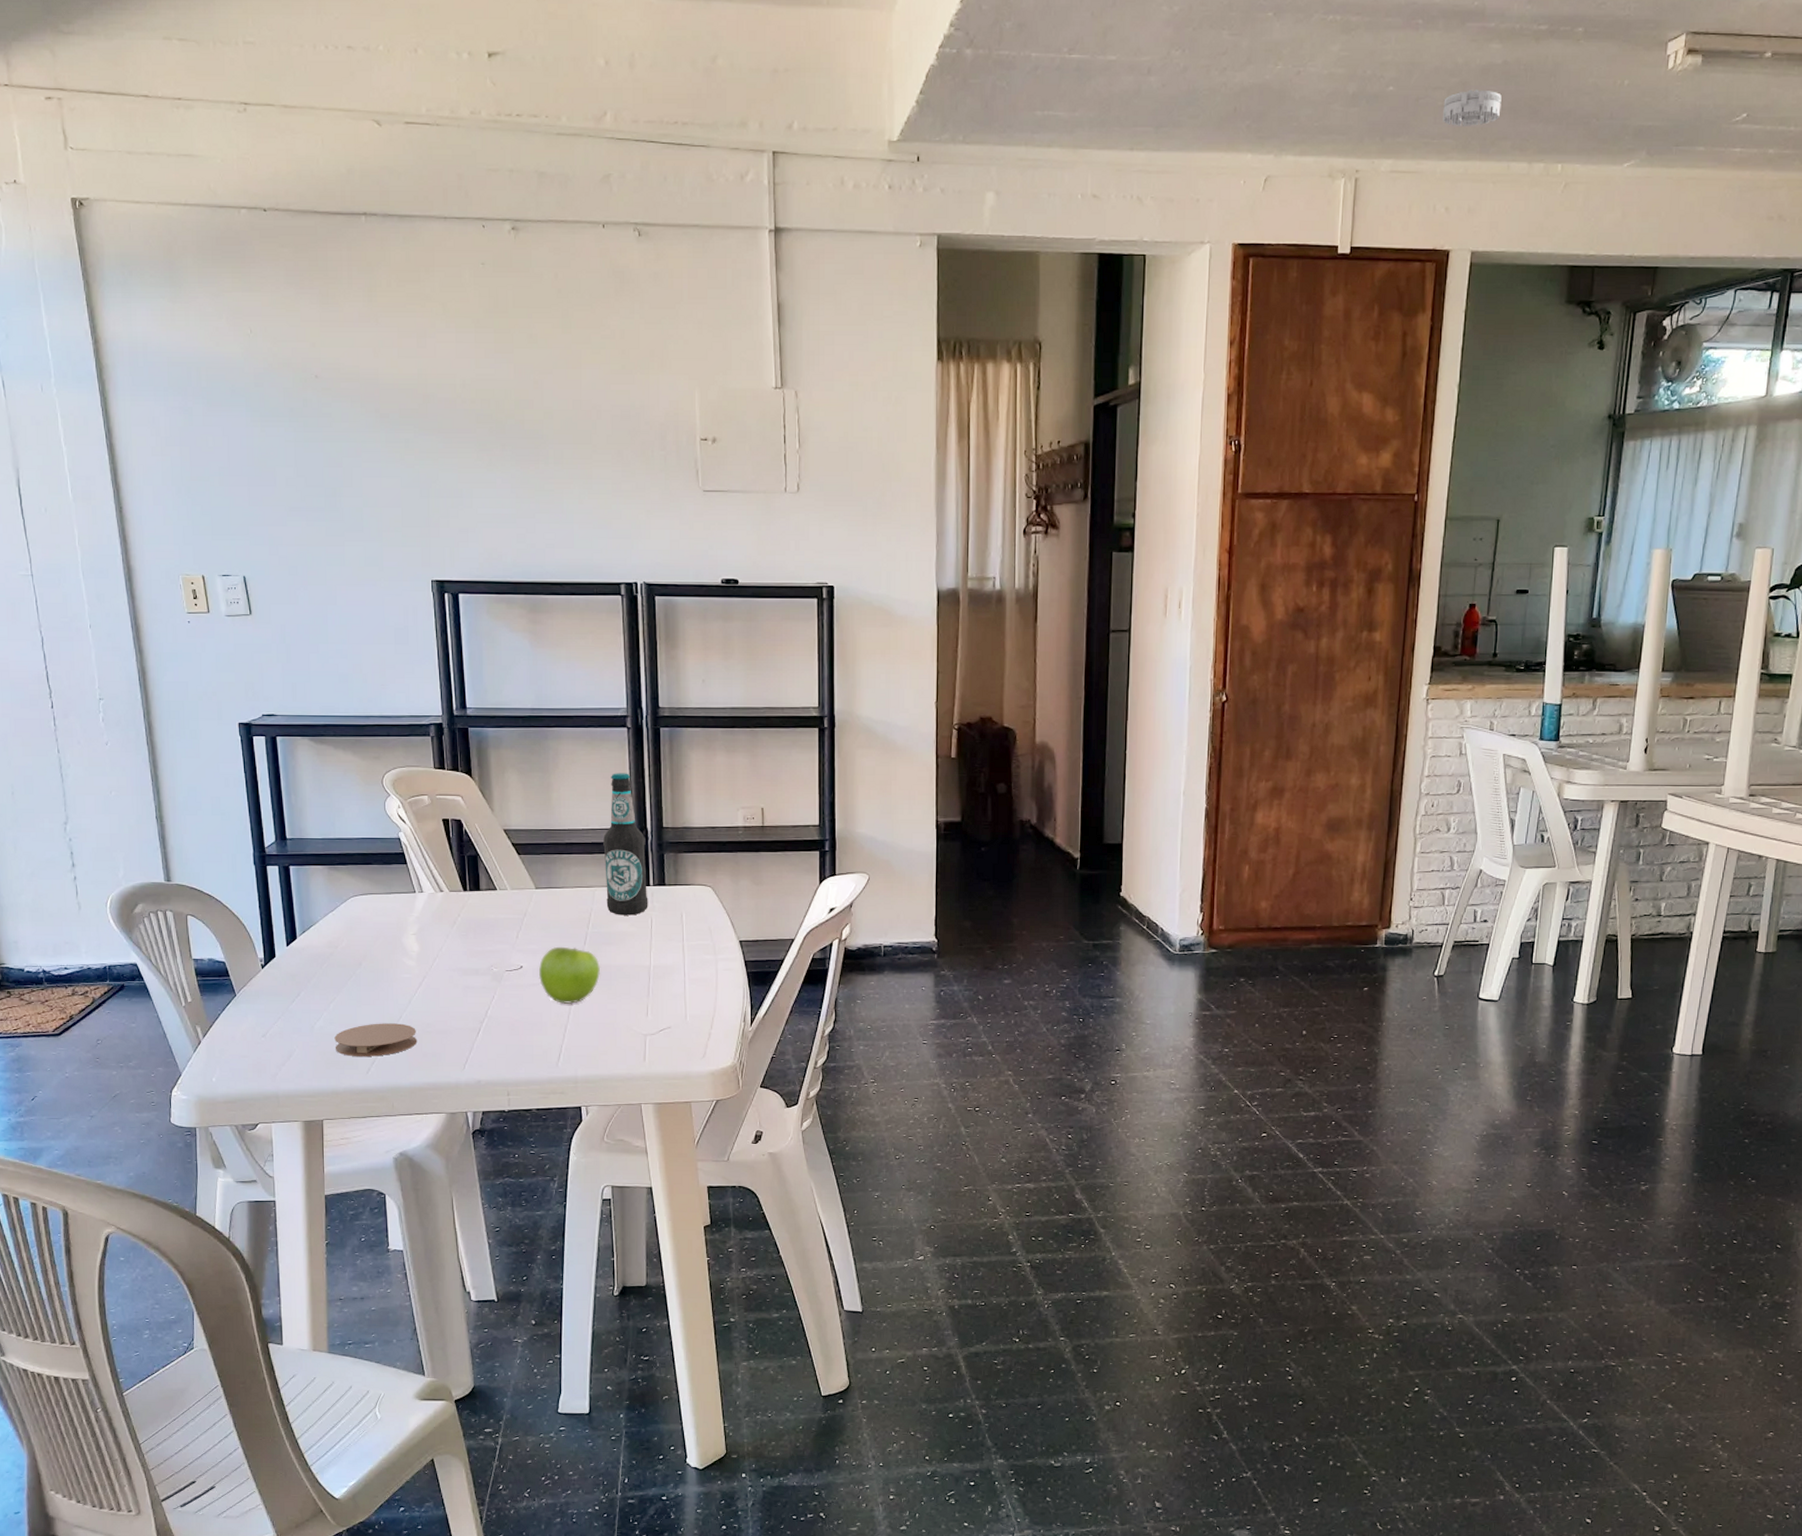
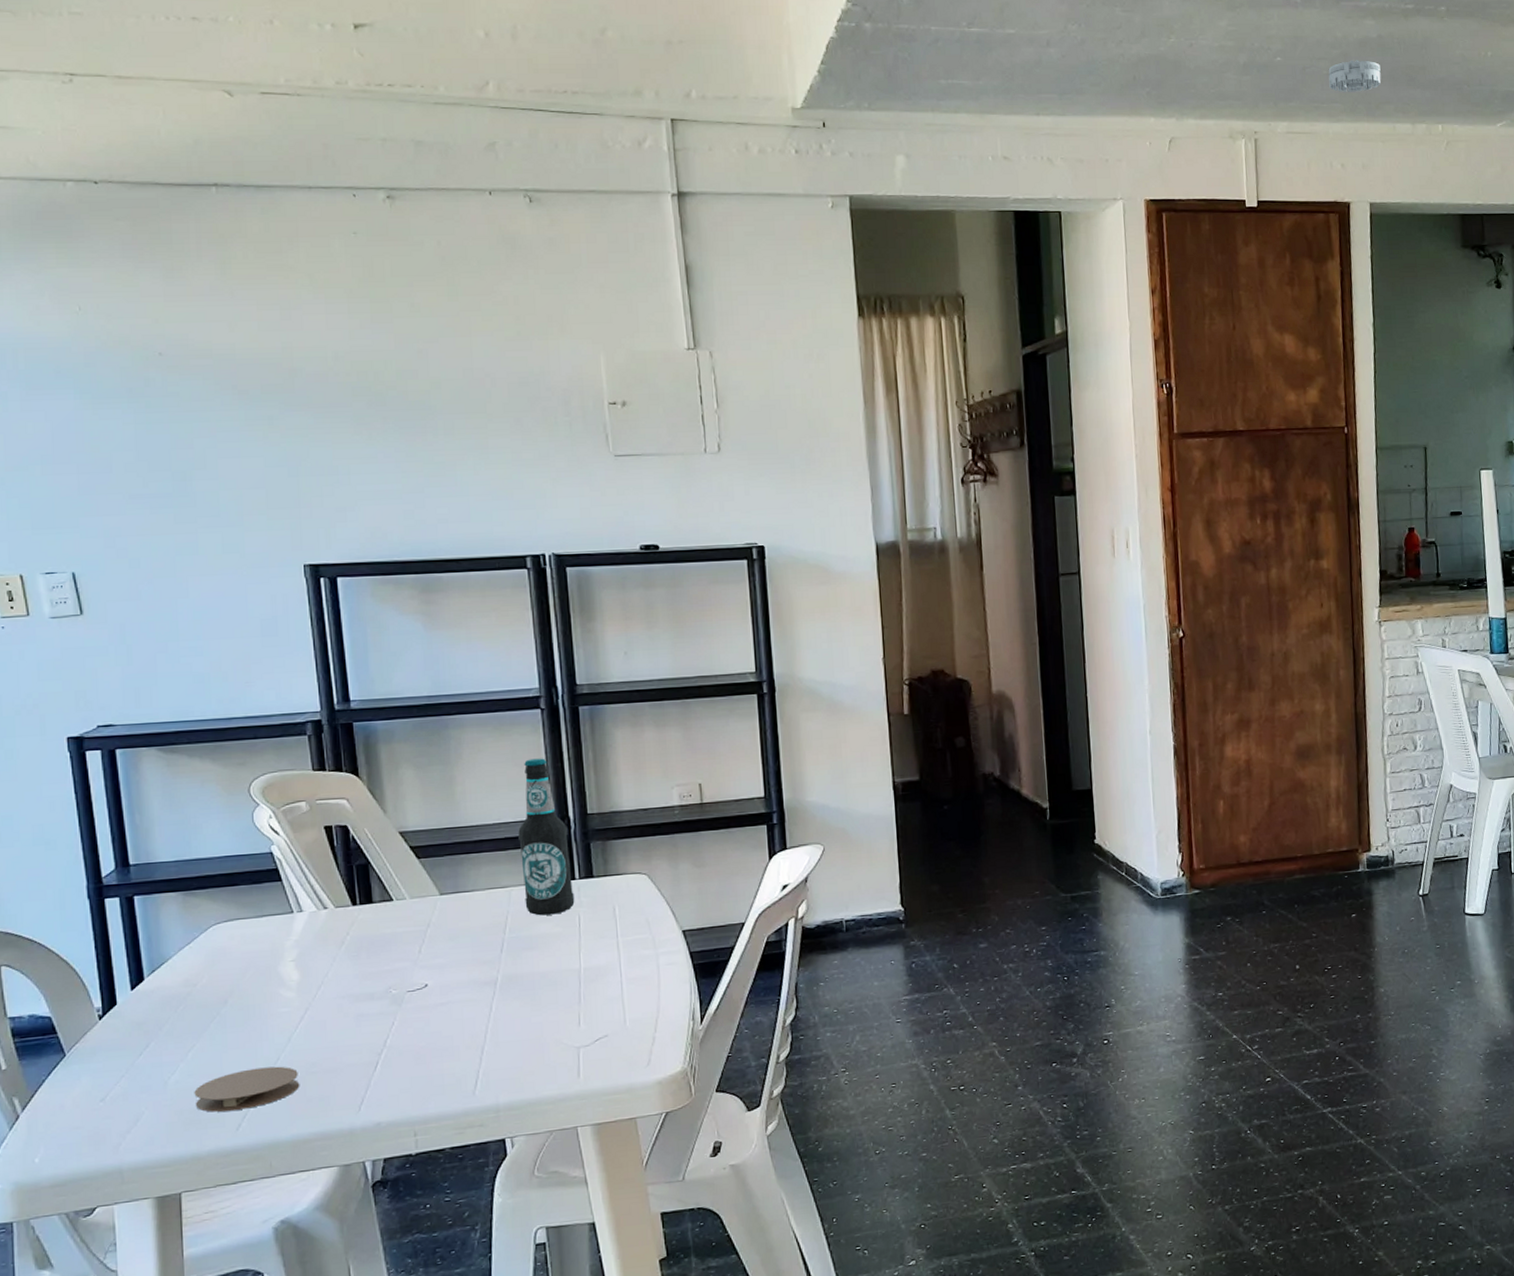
fruit: present [539,946,601,1004] -> none [448,957,522,1022]

